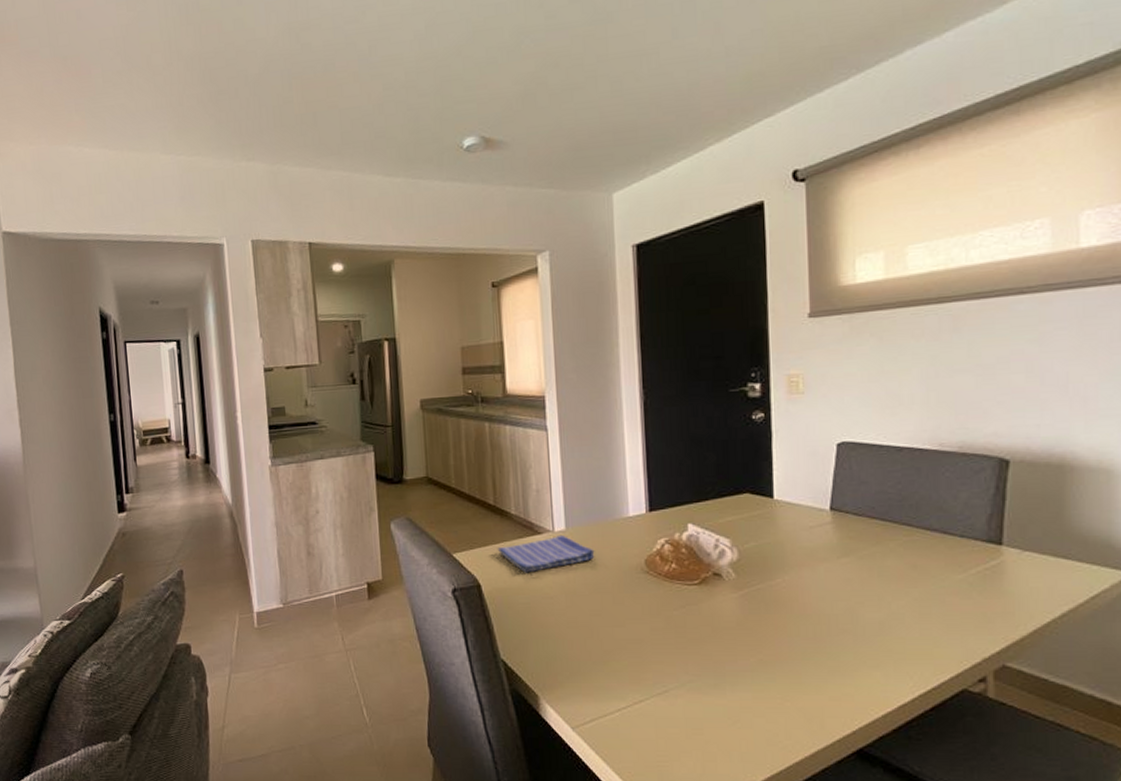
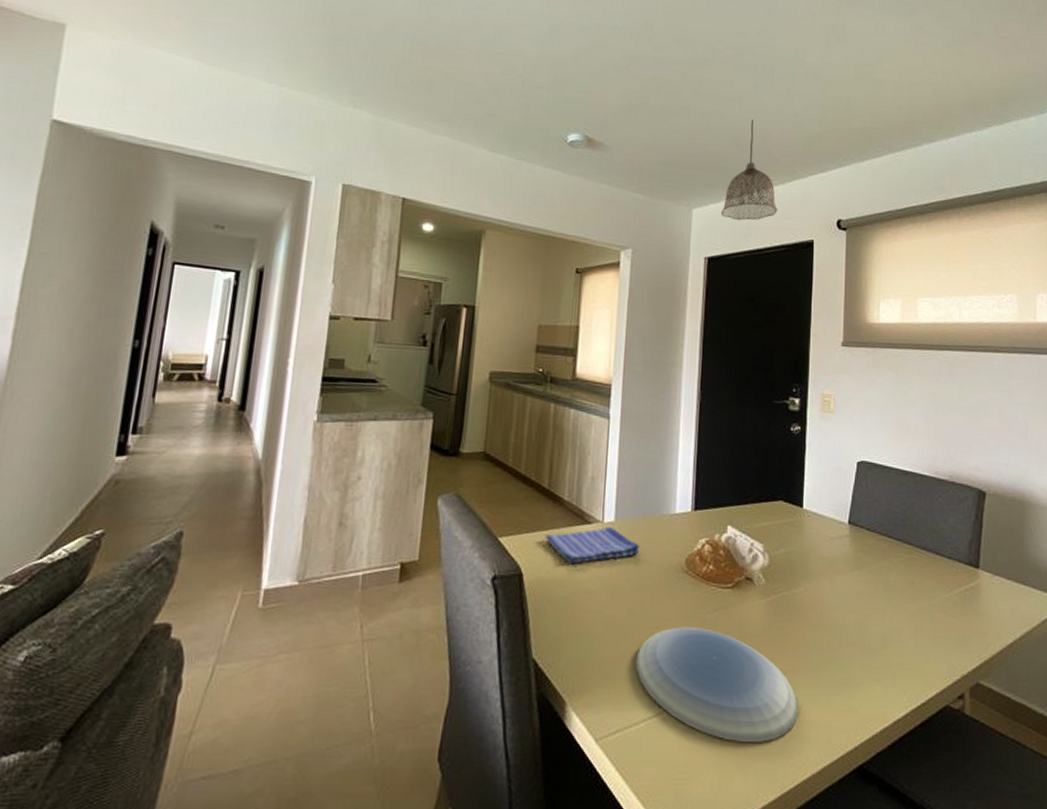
plate: none [603,624,784,729] -> present [635,627,798,743]
pendant lamp: none [647,71,715,197] -> present [721,119,778,221]

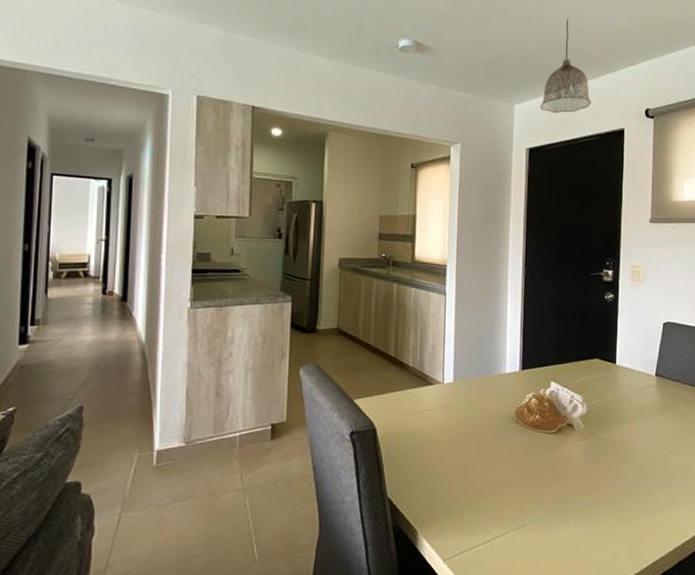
dish towel: present [545,526,640,564] -> none [393,386,476,419]
plate: present [635,627,798,743] -> none [475,467,613,558]

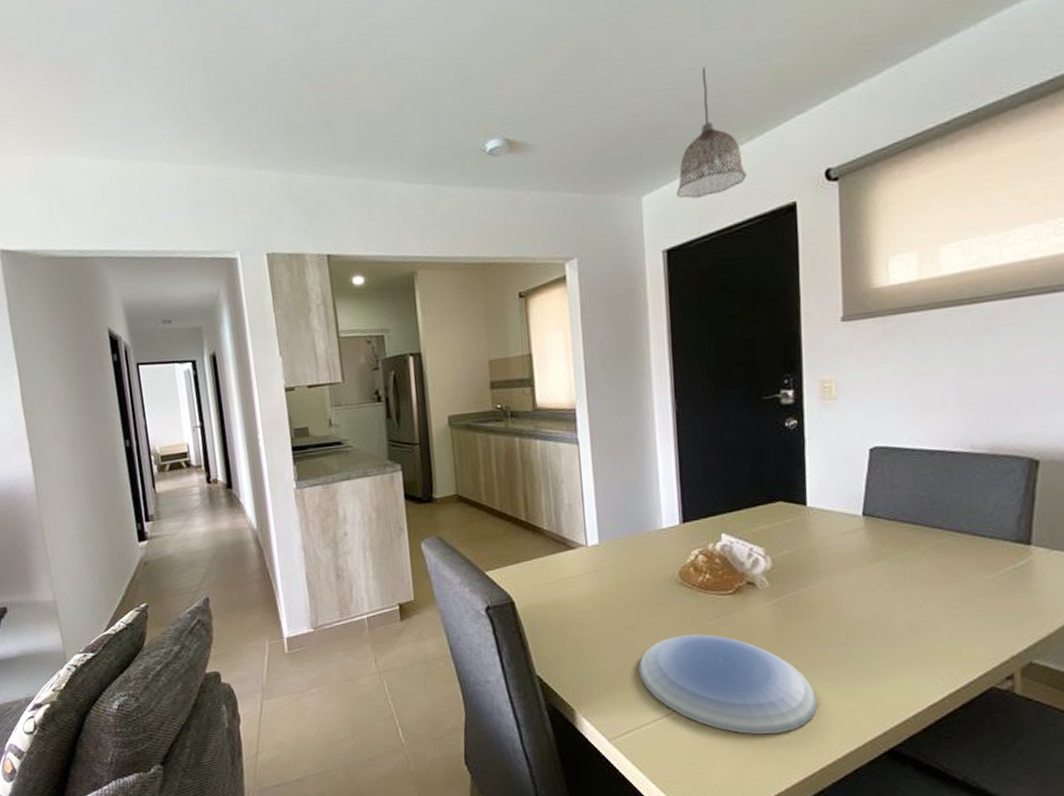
plate: none [475,467,613,558] -> present [638,634,817,735]

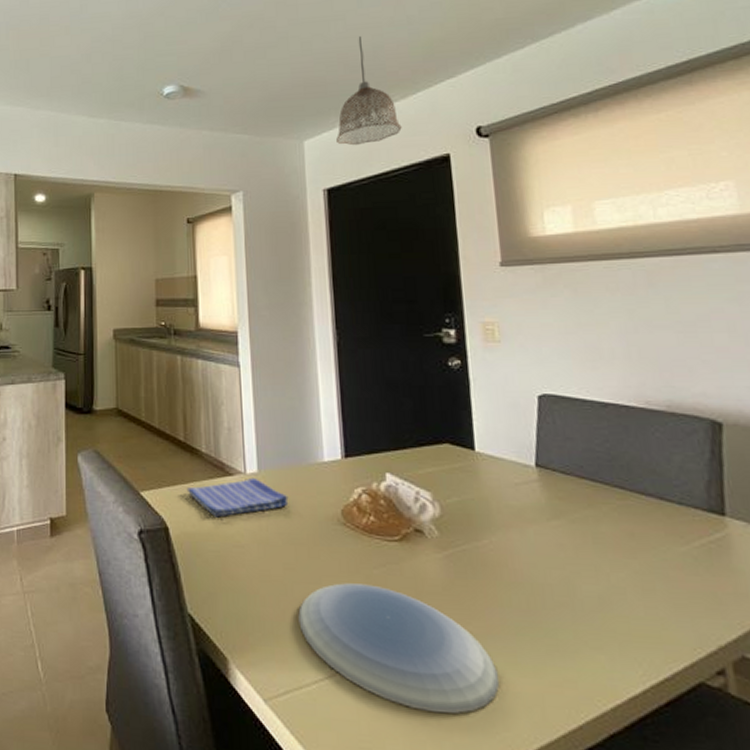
dish towel: none [530,549,629,589] -> present [186,477,289,518]

